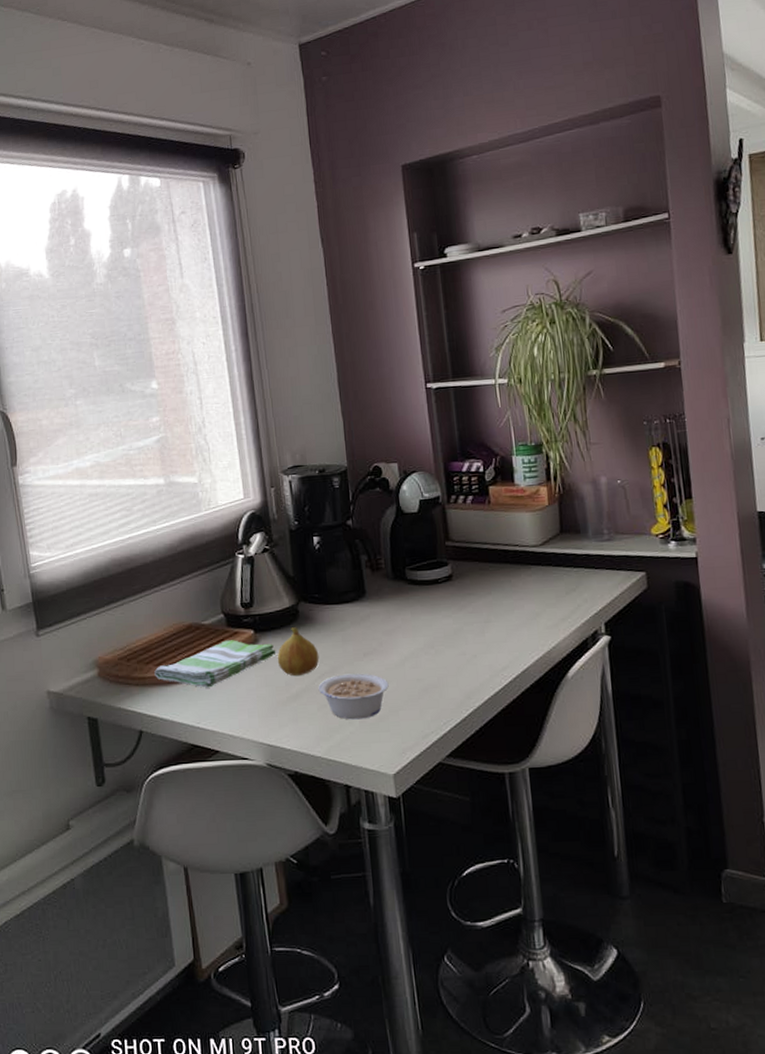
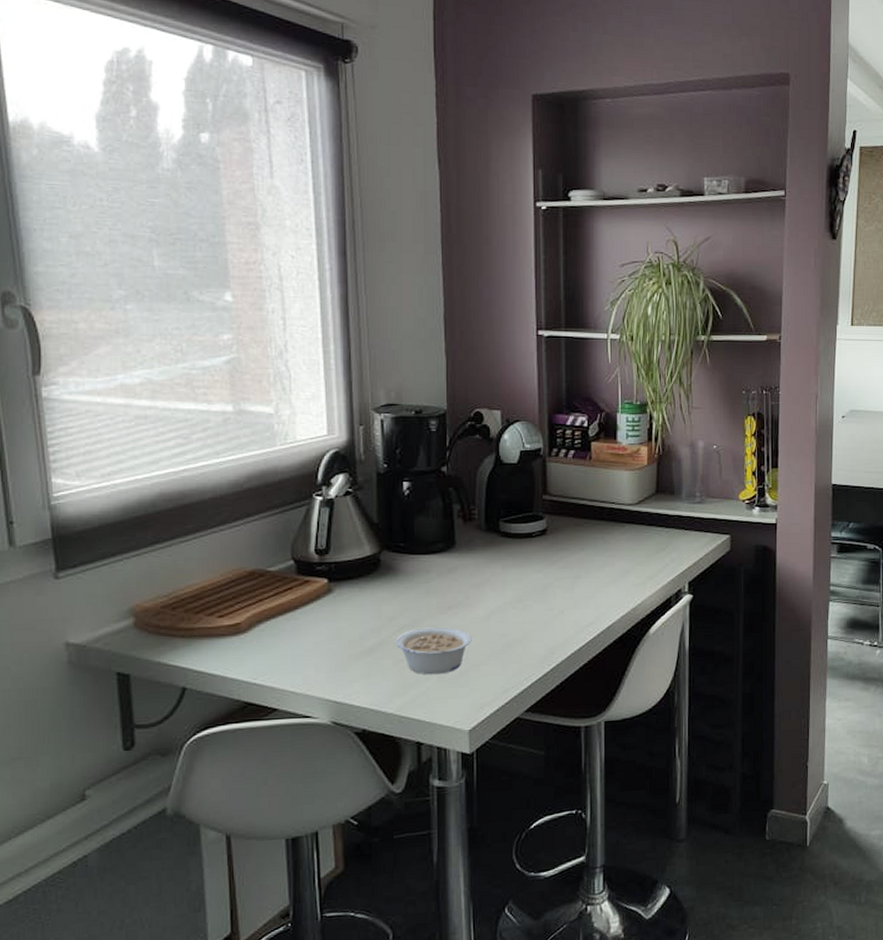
dish towel: present [154,640,276,688] -> none [205,589,352,641]
fruit: present [277,627,319,677] -> none [352,577,399,630]

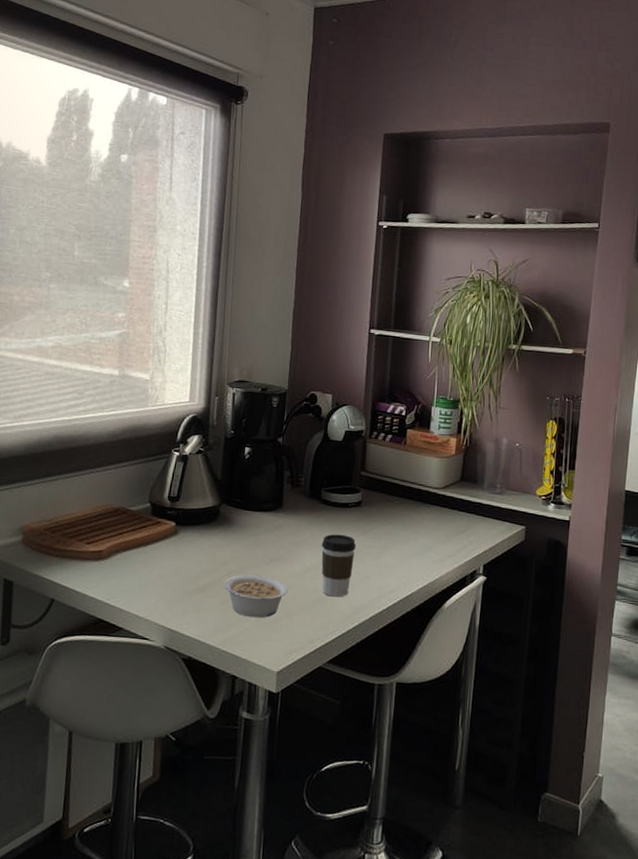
coffee cup: none [505,568,546,639] -> present [321,534,357,597]

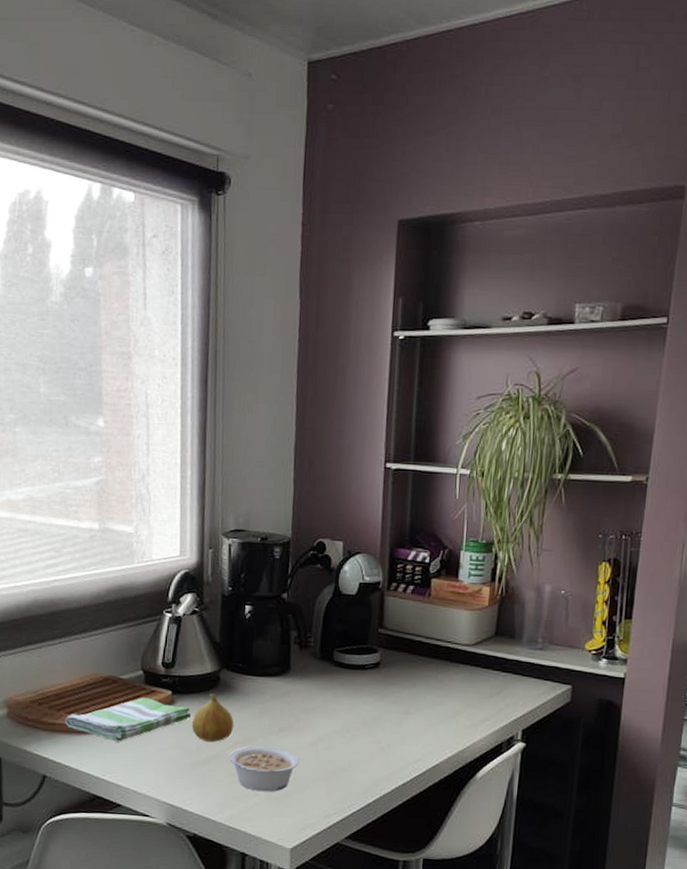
dish towel: none [75,527,193,569] -> present [65,697,192,742]
fruit: none [191,526,231,571] -> present [191,693,234,743]
coffee cup: present [321,534,357,597] -> none [335,699,375,769]

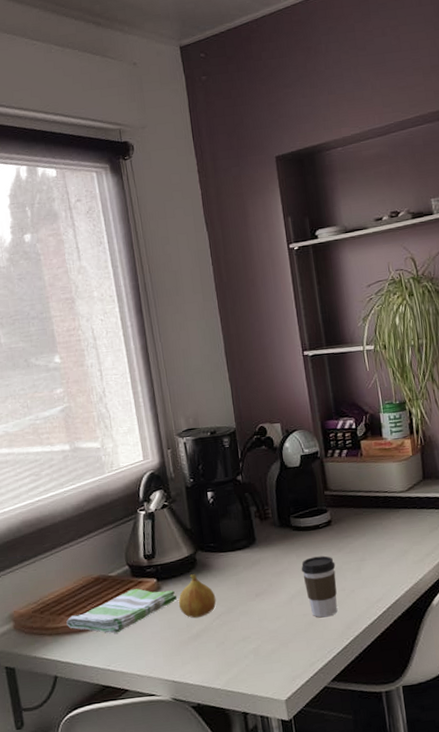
legume: present [228,746,300,792] -> none [216,612,279,654]
coffee cup: none [335,699,375,769] -> present [301,555,338,618]

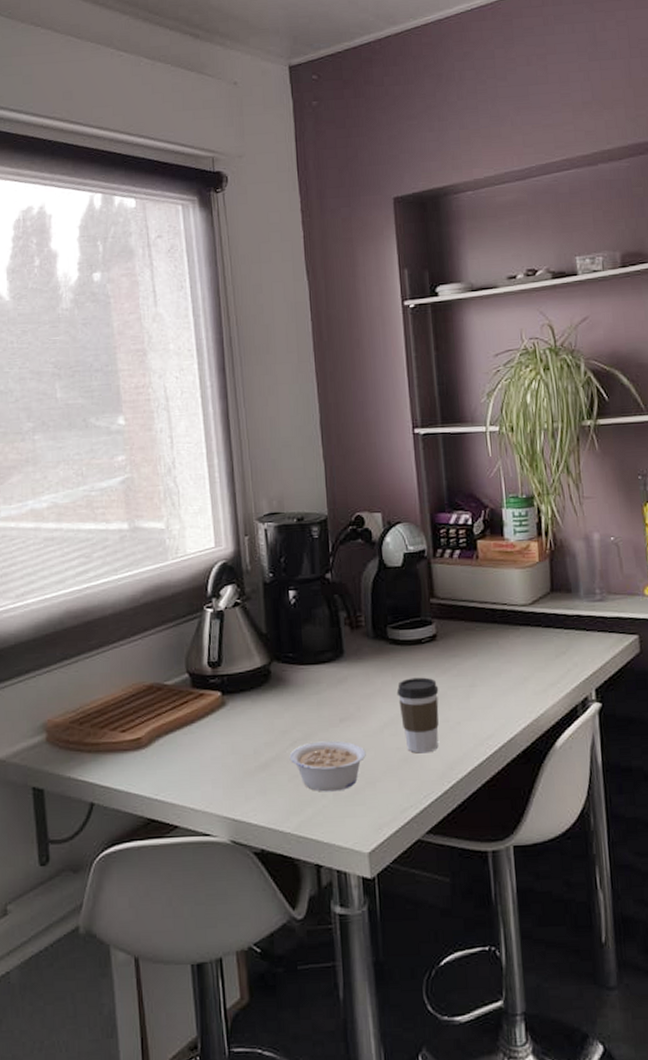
dish towel: present [66,588,178,634] -> none [110,702,245,756]
fruit: present [178,574,216,618] -> none [245,689,292,744]
legume: none [216,612,279,654] -> present [289,740,366,792]

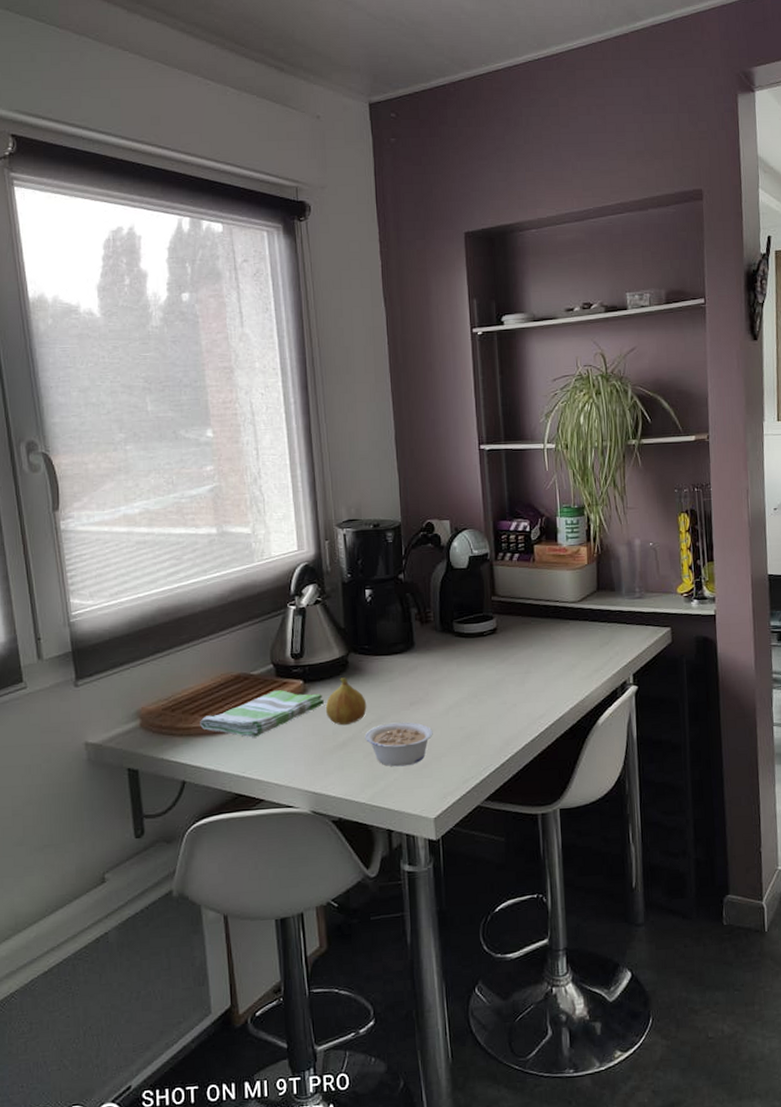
dish towel: none [110,702,245,756] -> present [200,690,325,738]
fruit: none [245,689,292,744] -> present [325,677,367,726]
coffee cup: present [396,677,439,754] -> none [461,665,498,732]

